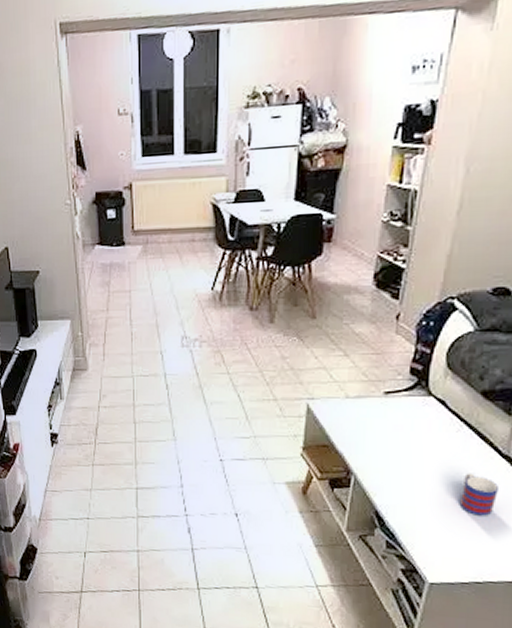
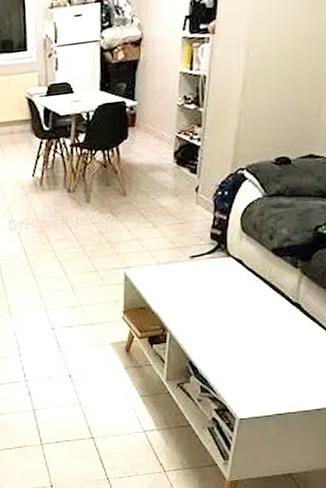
mug: present [459,473,500,516] -> none [259,321,292,357]

